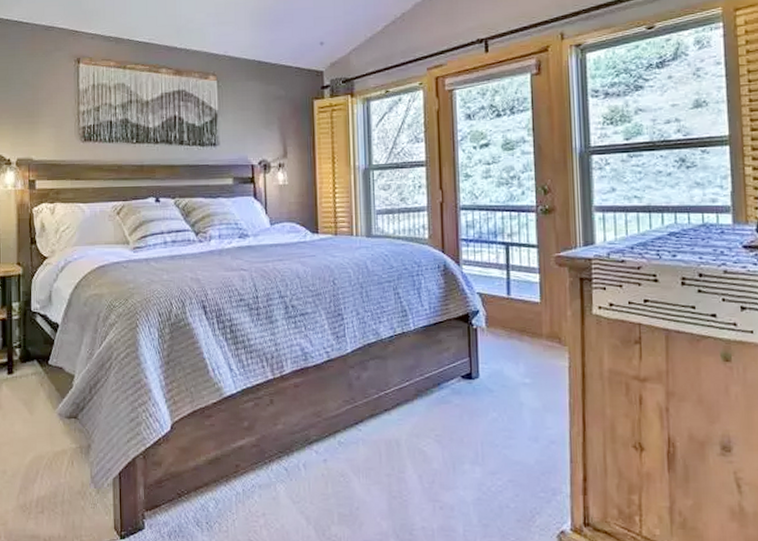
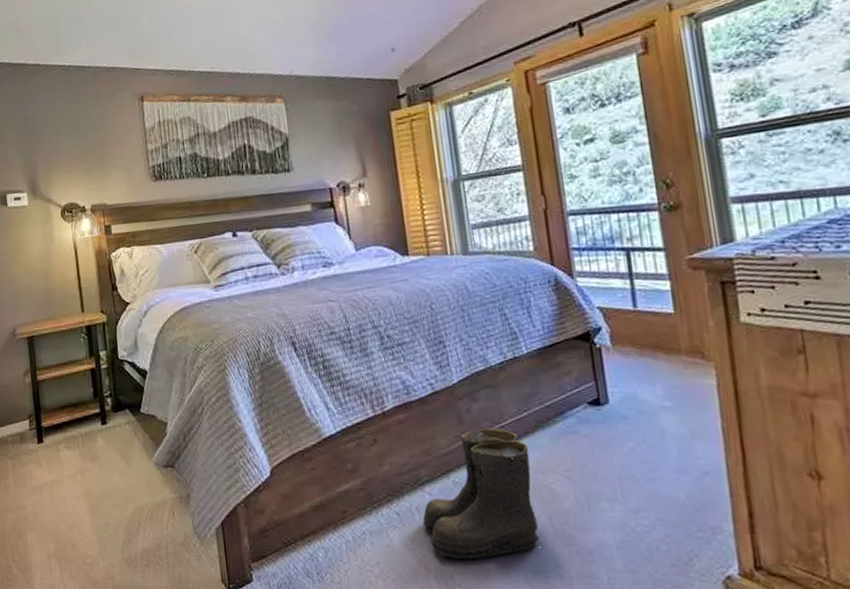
boots: none [308,394,409,512] -> present [422,427,540,559]

